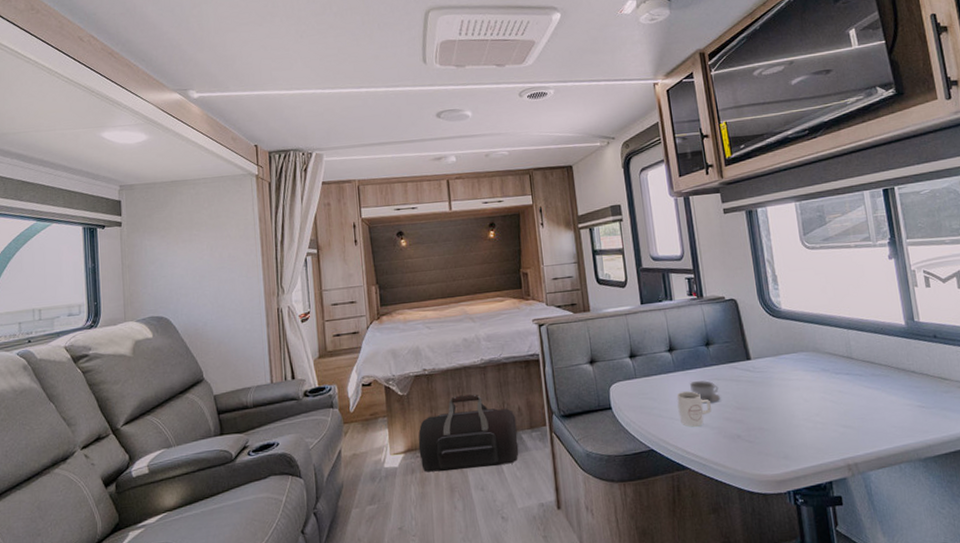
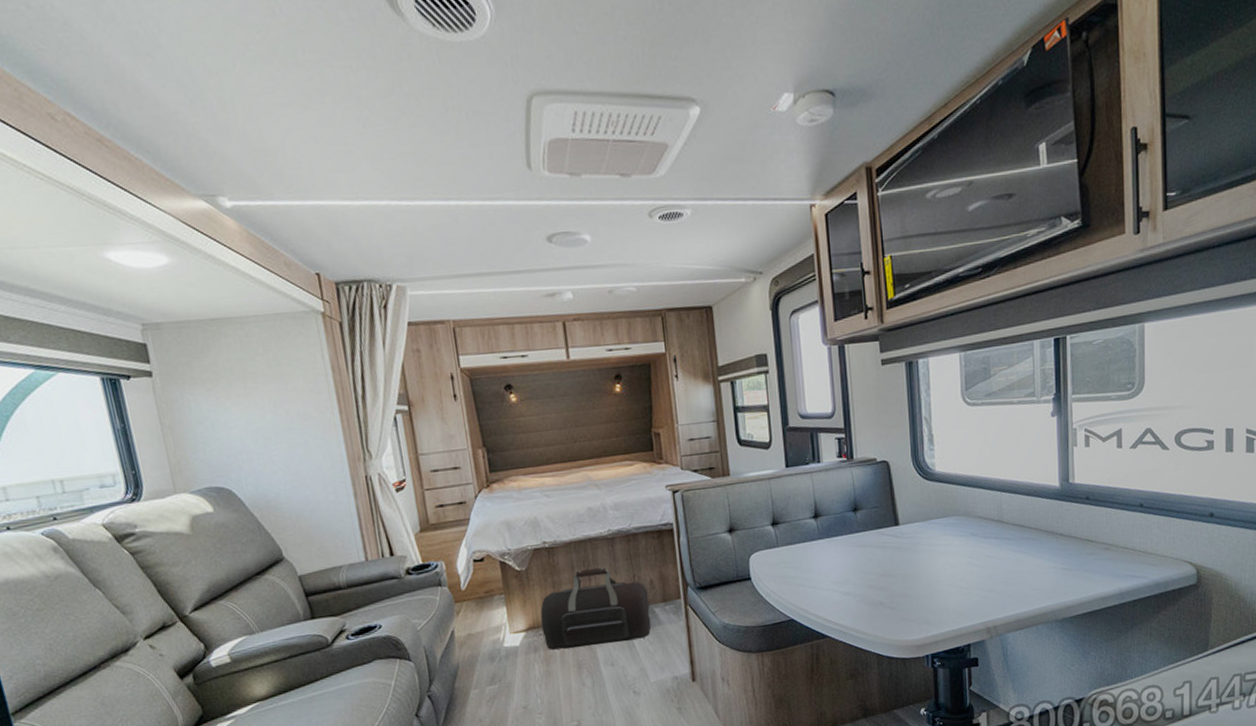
mug: present [676,391,712,428] -> none [820,559,856,596]
teacup: present [689,380,721,402] -> none [833,548,866,570]

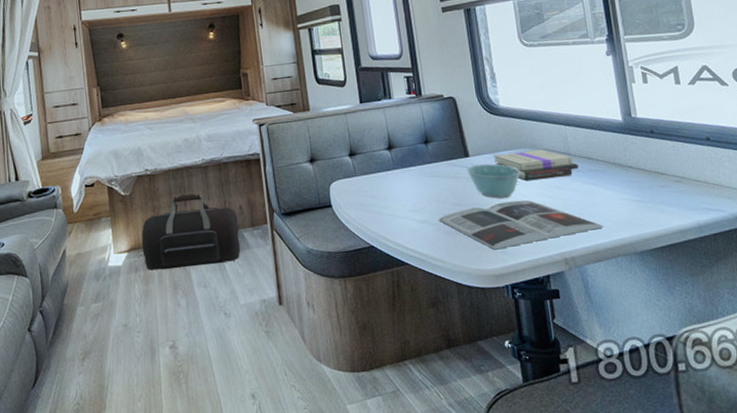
magazine: none [862,569,1029,621] -> present [438,200,605,250]
bowl: none [896,532,950,568] -> present [467,164,520,198]
books: none [925,517,1010,551] -> present [494,149,579,182]

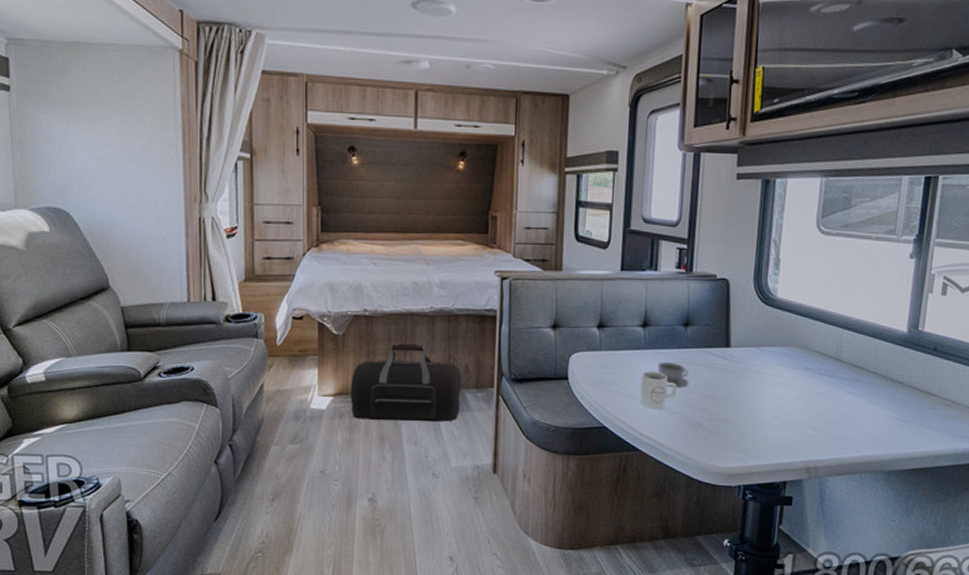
mug: none [396,188,431,224] -> present [639,371,677,411]
teacup: none [408,178,440,199] -> present [657,362,689,386]
magazine: present [438,200,605,250] -> none [681,400,857,449]
bowl: present [467,164,520,198] -> none [724,356,782,396]
books: present [494,149,579,182] -> none [756,349,846,383]

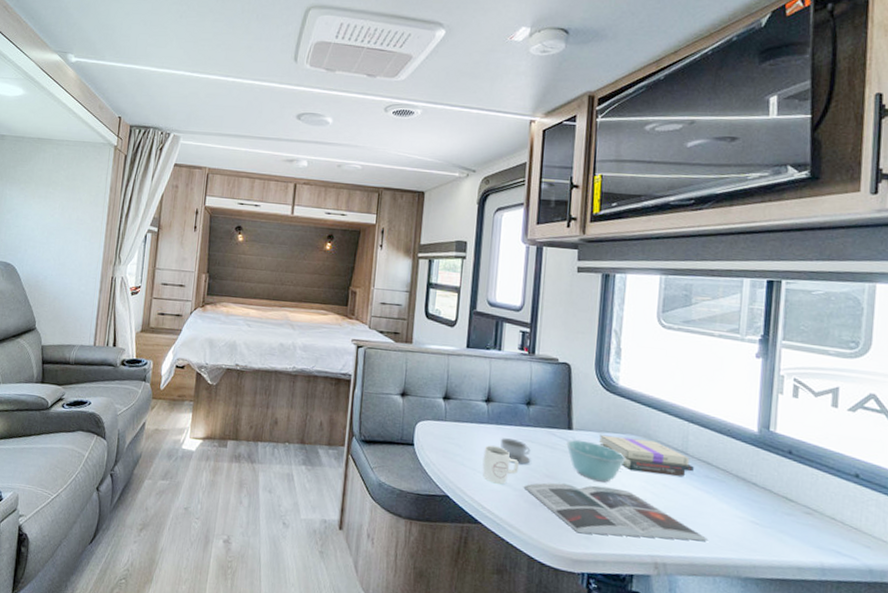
duffel bag: present [350,343,461,422] -> none [217,397,316,475]
magazine: none [681,400,857,449] -> present [523,482,709,541]
bowl: none [724,356,782,396] -> present [566,439,625,482]
books: none [756,349,846,383] -> present [599,434,694,477]

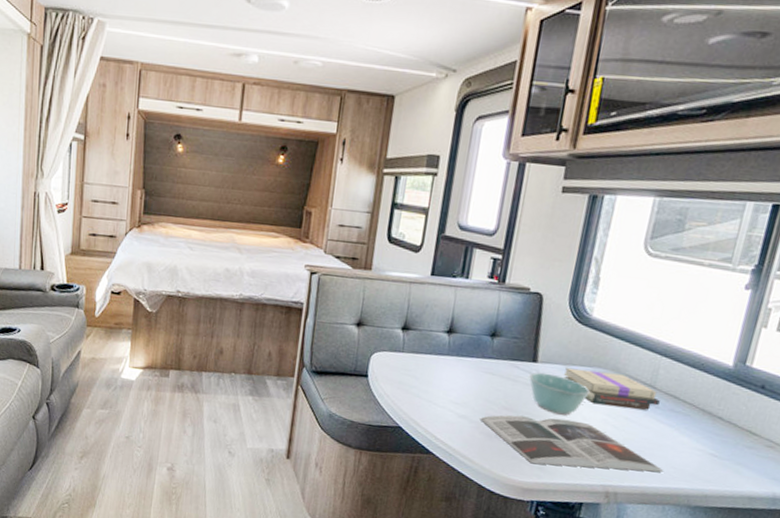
mug: present [482,445,519,485] -> none [438,377,477,417]
teacup: present [500,438,531,464] -> none [459,370,491,396]

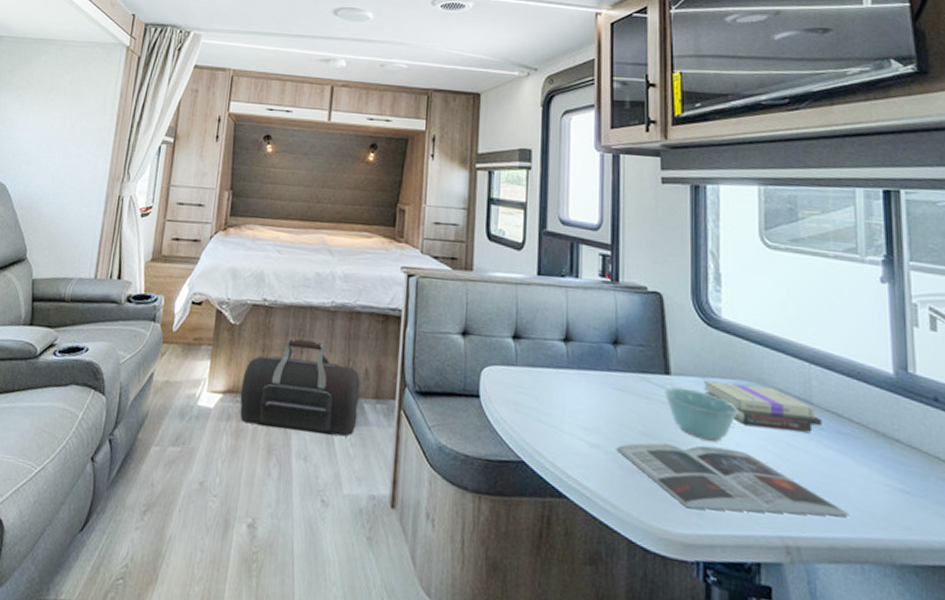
duffel bag: none [158,325,264,405] -> present [240,338,360,437]

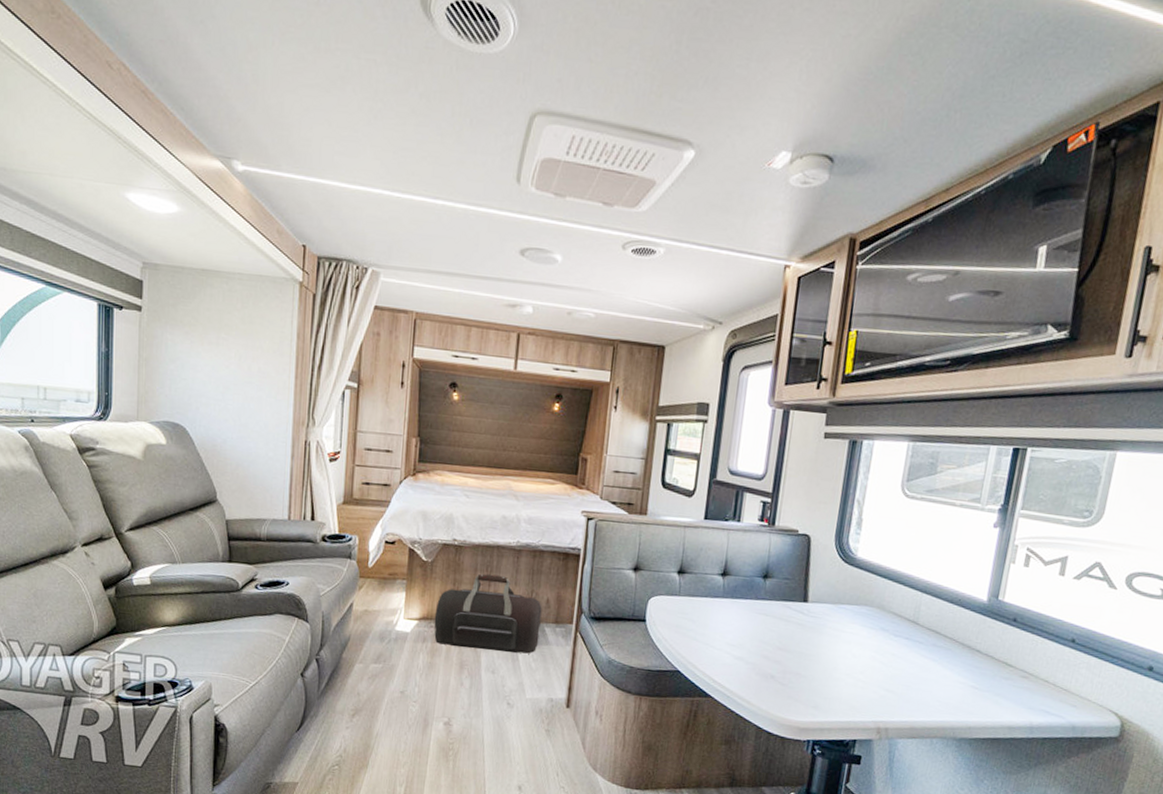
magazine: present [616,442,850,517] -> none [755,655,930,706]
bowl: present [664,387,737,441] -> none [801,612,858,653]
books: present [704,380,822,433] -> none [833,606,923,646]

